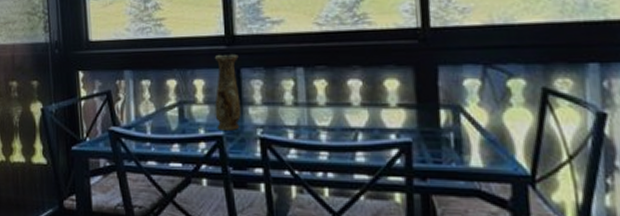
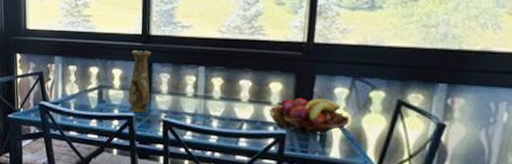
fruit basket: none [388,94,488,142] -> present [269,97,350,137]

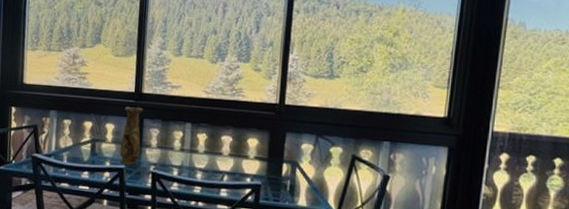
fruit basket: present [269,97,350,137] -> none [247,152,314,187]

